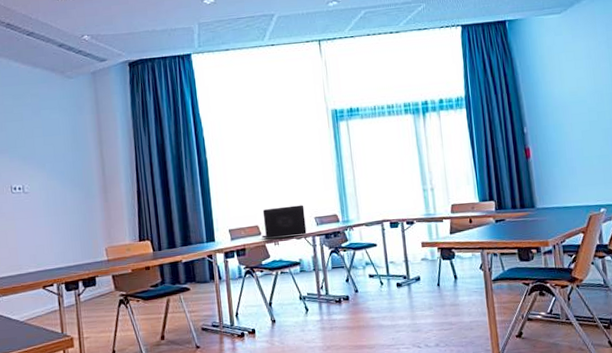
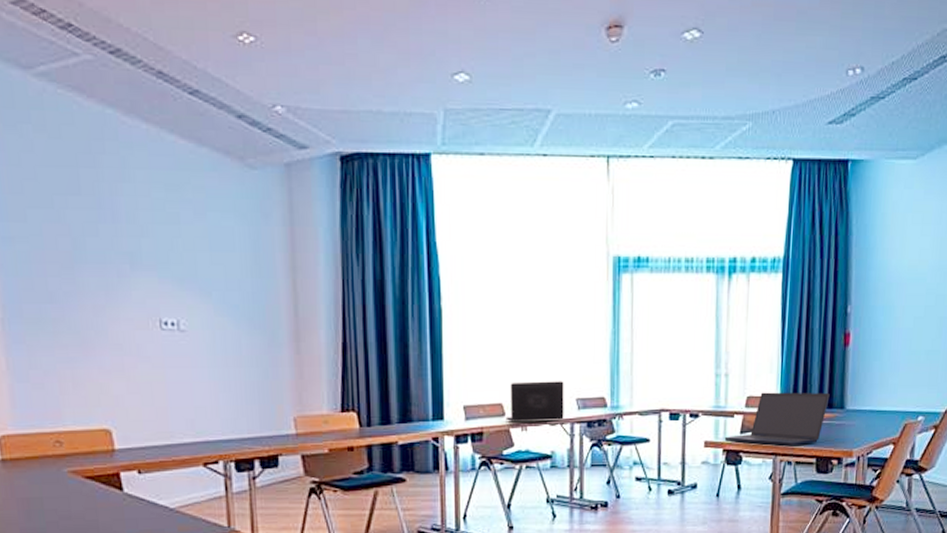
laptop: none [437,196,521,242] -> present [724,392,830,447]

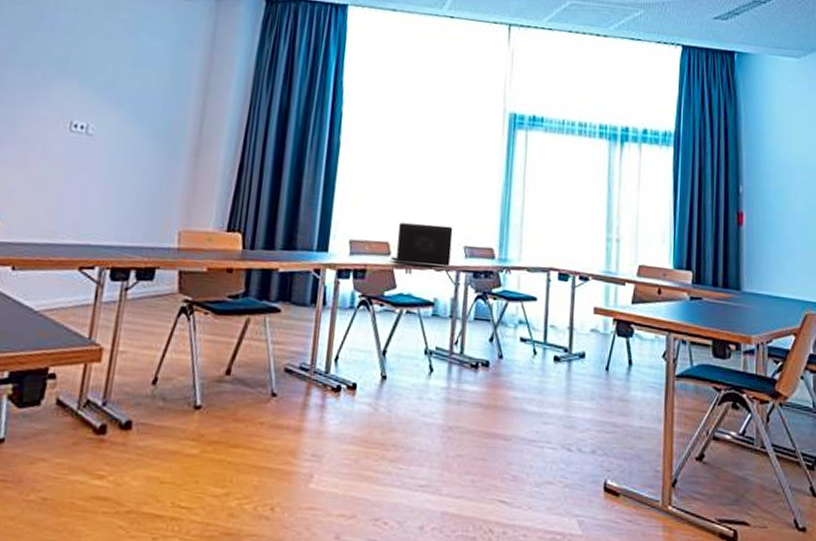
laptop: present [724,392,830,447] -> none [615,262,725,325]

